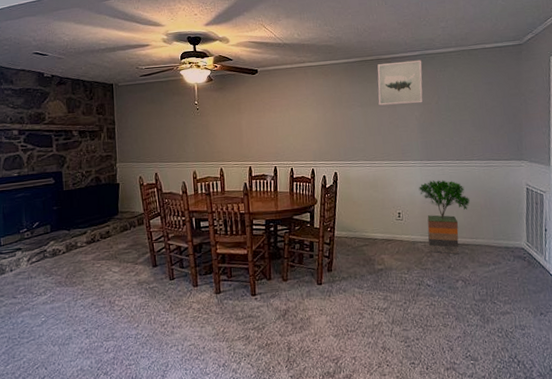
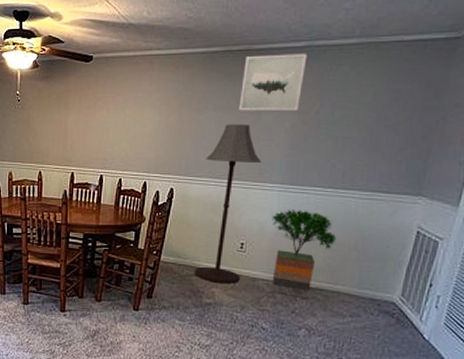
floor lamp: none [359,115,403,251] -> present [195,124,262,284]

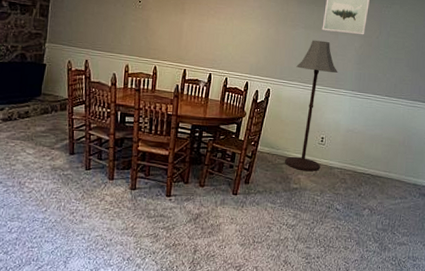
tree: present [271,210,337,299] -> none [344,111,391,185]

